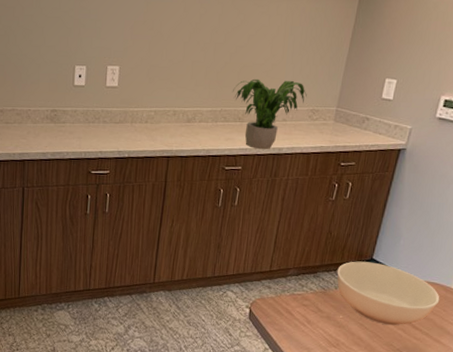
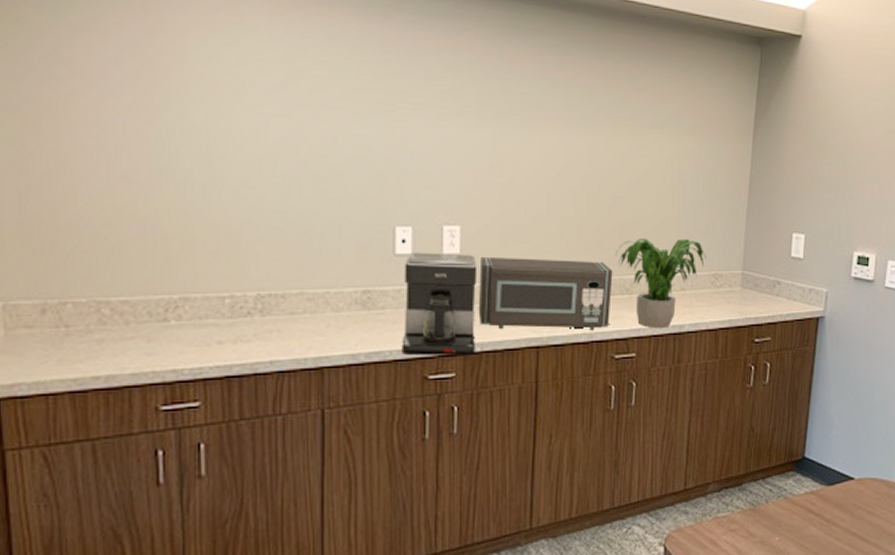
coffee maker: none [75,84,130,160] -> present [401,252,478,357]
microwave: none [128,90,230,148] -> present [478,257,613,332]
bowl: present [337,261,440,326] -> none [766,461,884,541]

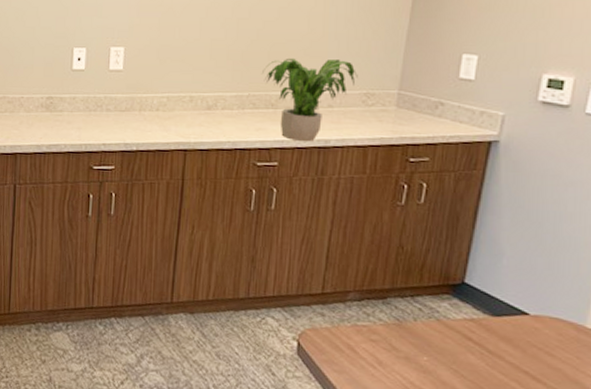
coffee maker: present [401,252,478,357] -> none [73,68,137,154]
microwave: present [478,257,613,332] -> none [135,73,259,140]

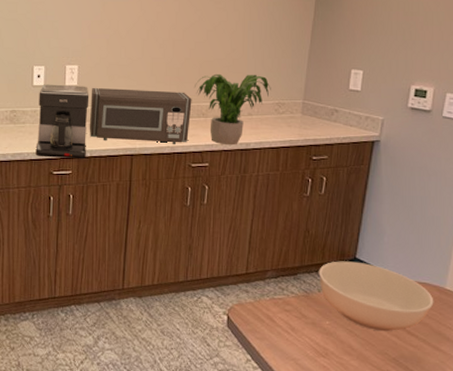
coffee maker: none [73,68,137,154] -> present [35,84,90,159]
microwave: none [135,73,259,140] -> present [89,88,192,145]
bowl: none [415,285,570,375] -> present [319,261,434,332]

